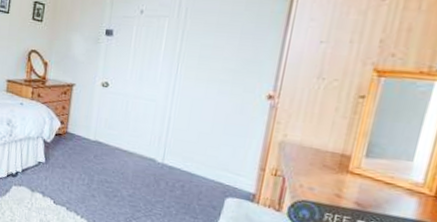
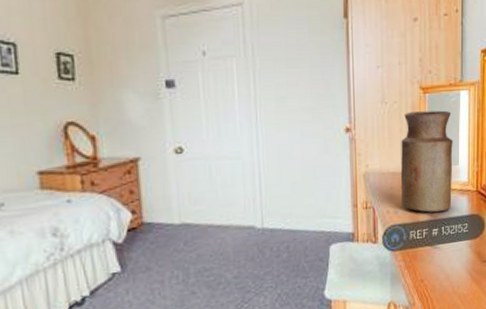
vase: none [320,92,414,206] -> present [400,110,453,213]

